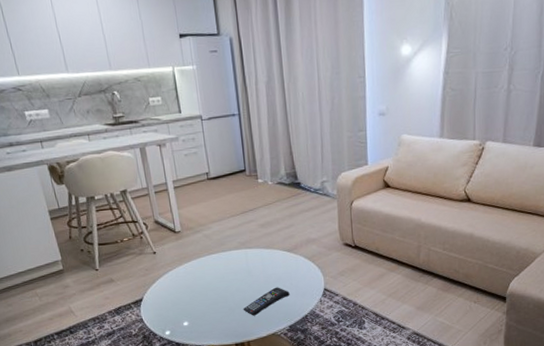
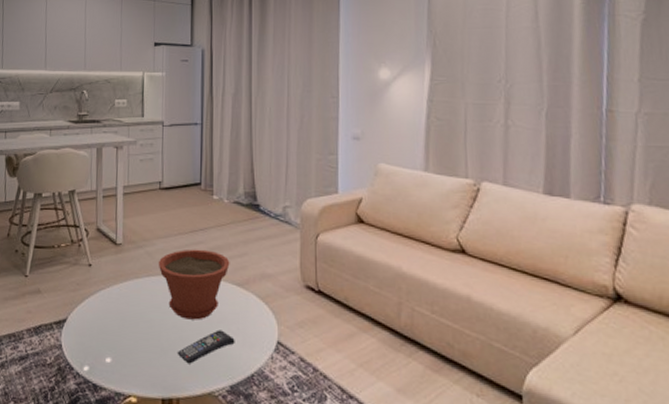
plant pot: none [216,226,280,284] -> present [158,249,230,320]

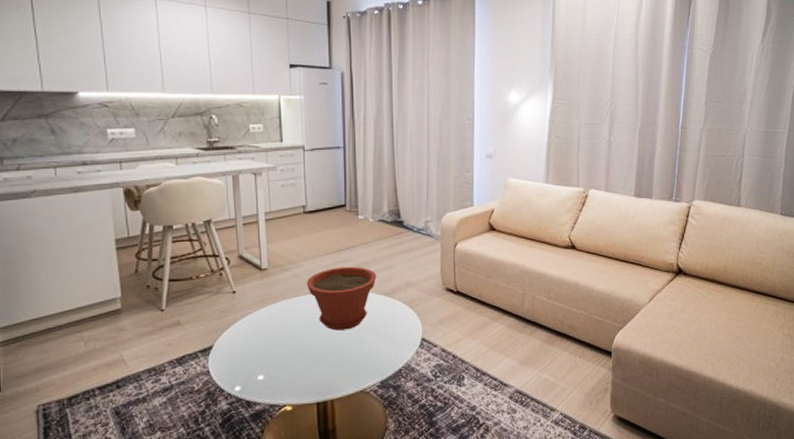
remote control: present [177,330,235,364] -> none [329,335,384,369]

